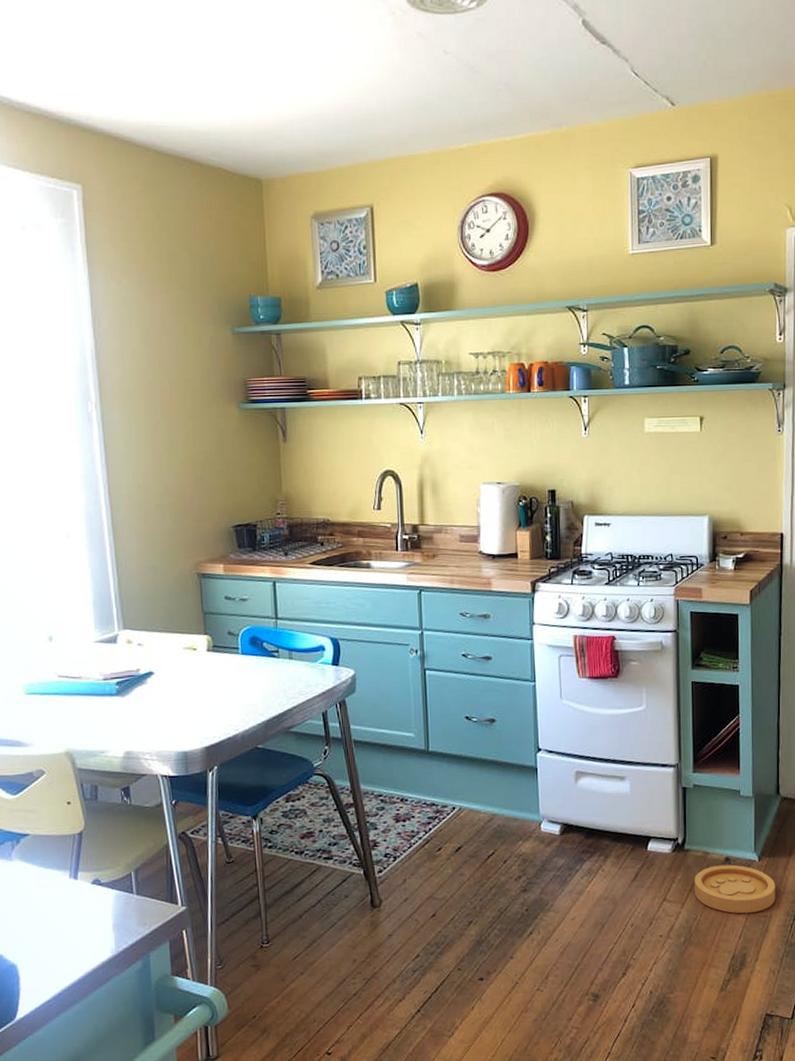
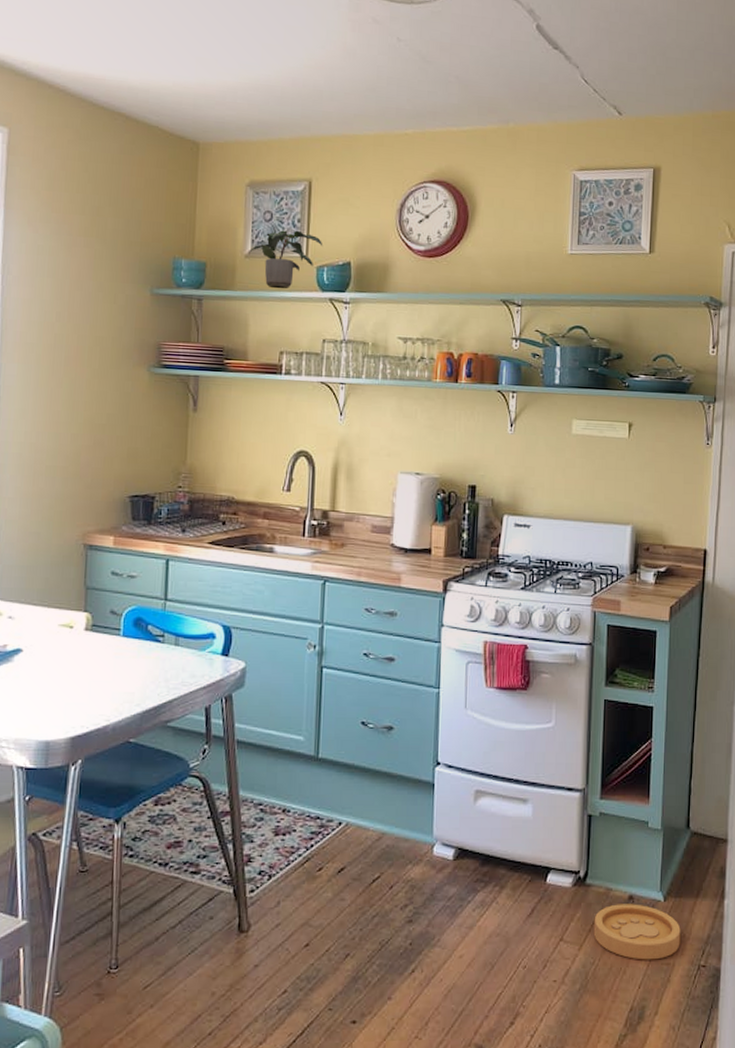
potted plant: none [320,257,390,317] -> present [249,230,323,290]

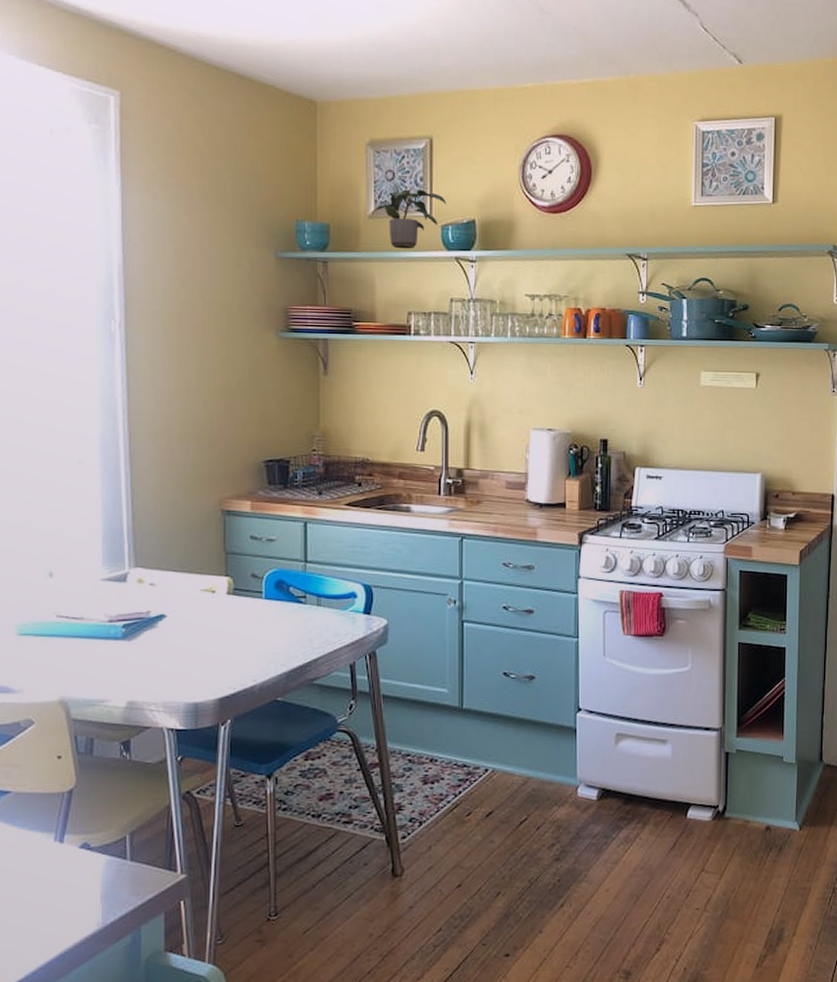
pet bowl: present [593,904,681,960] -> none [733,834,816,886]

